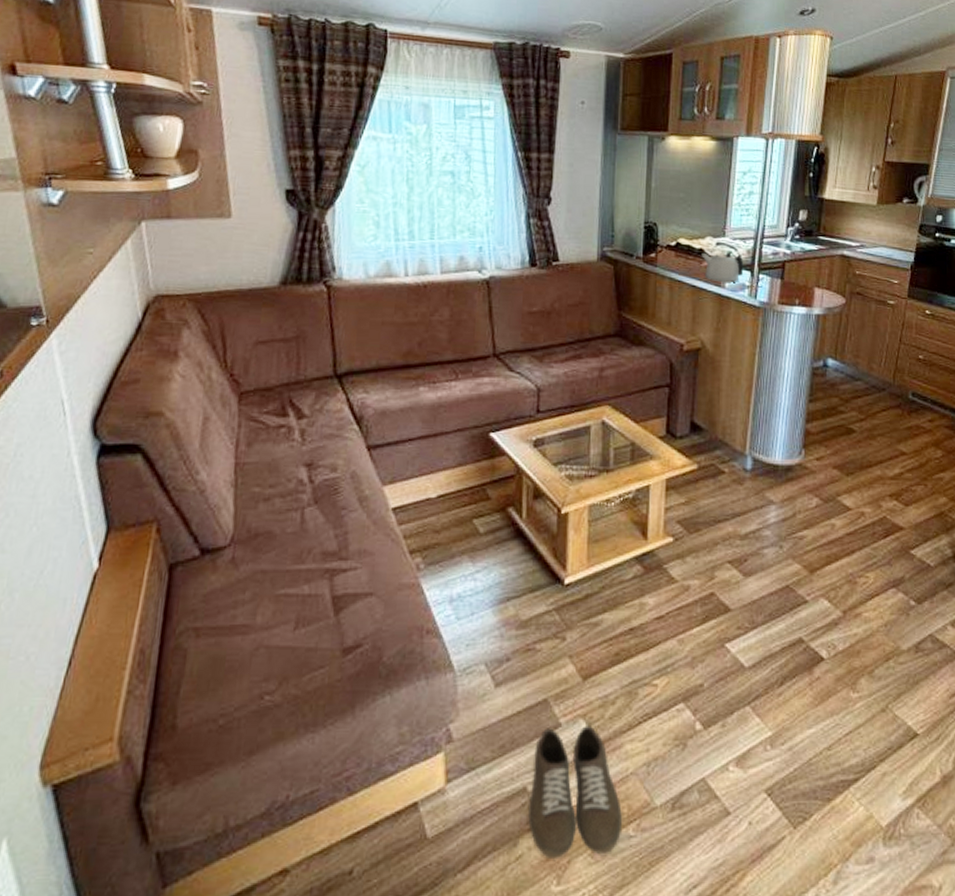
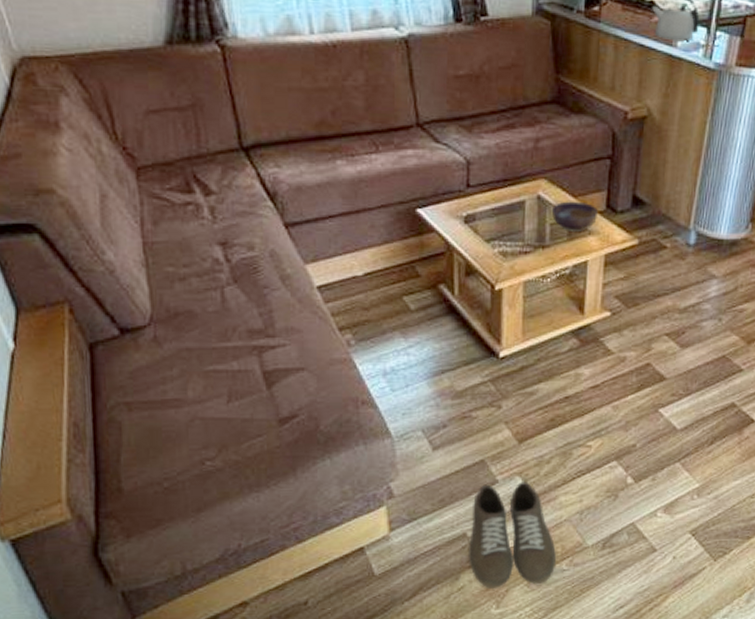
bowl: none [615,426,658,456] -> present [551,201,598,231]

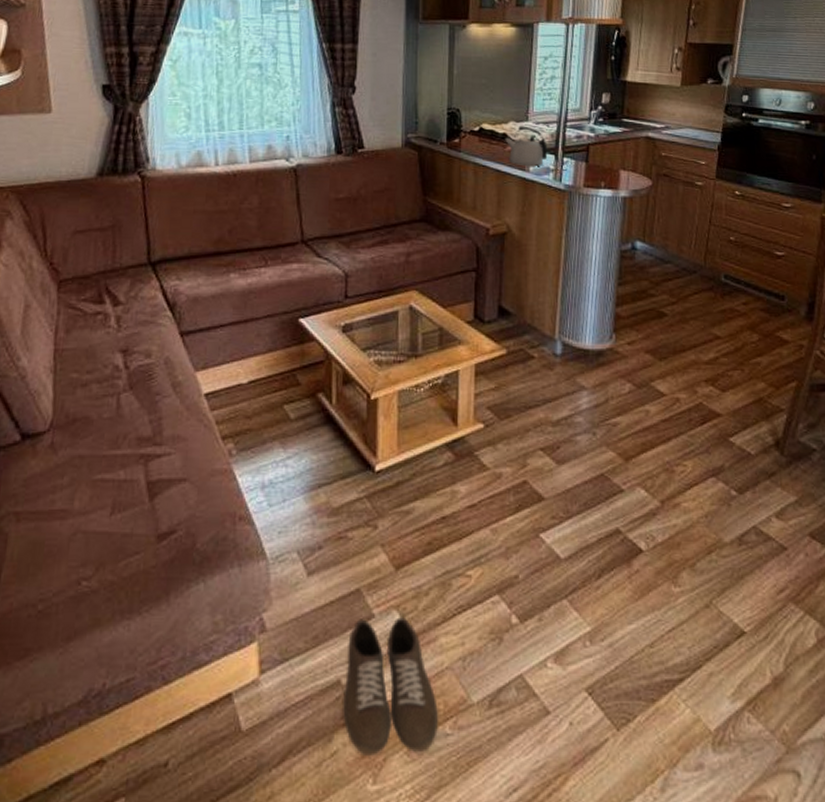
bowl: present [551,201,598,231] -> none [422,311,466,341]

